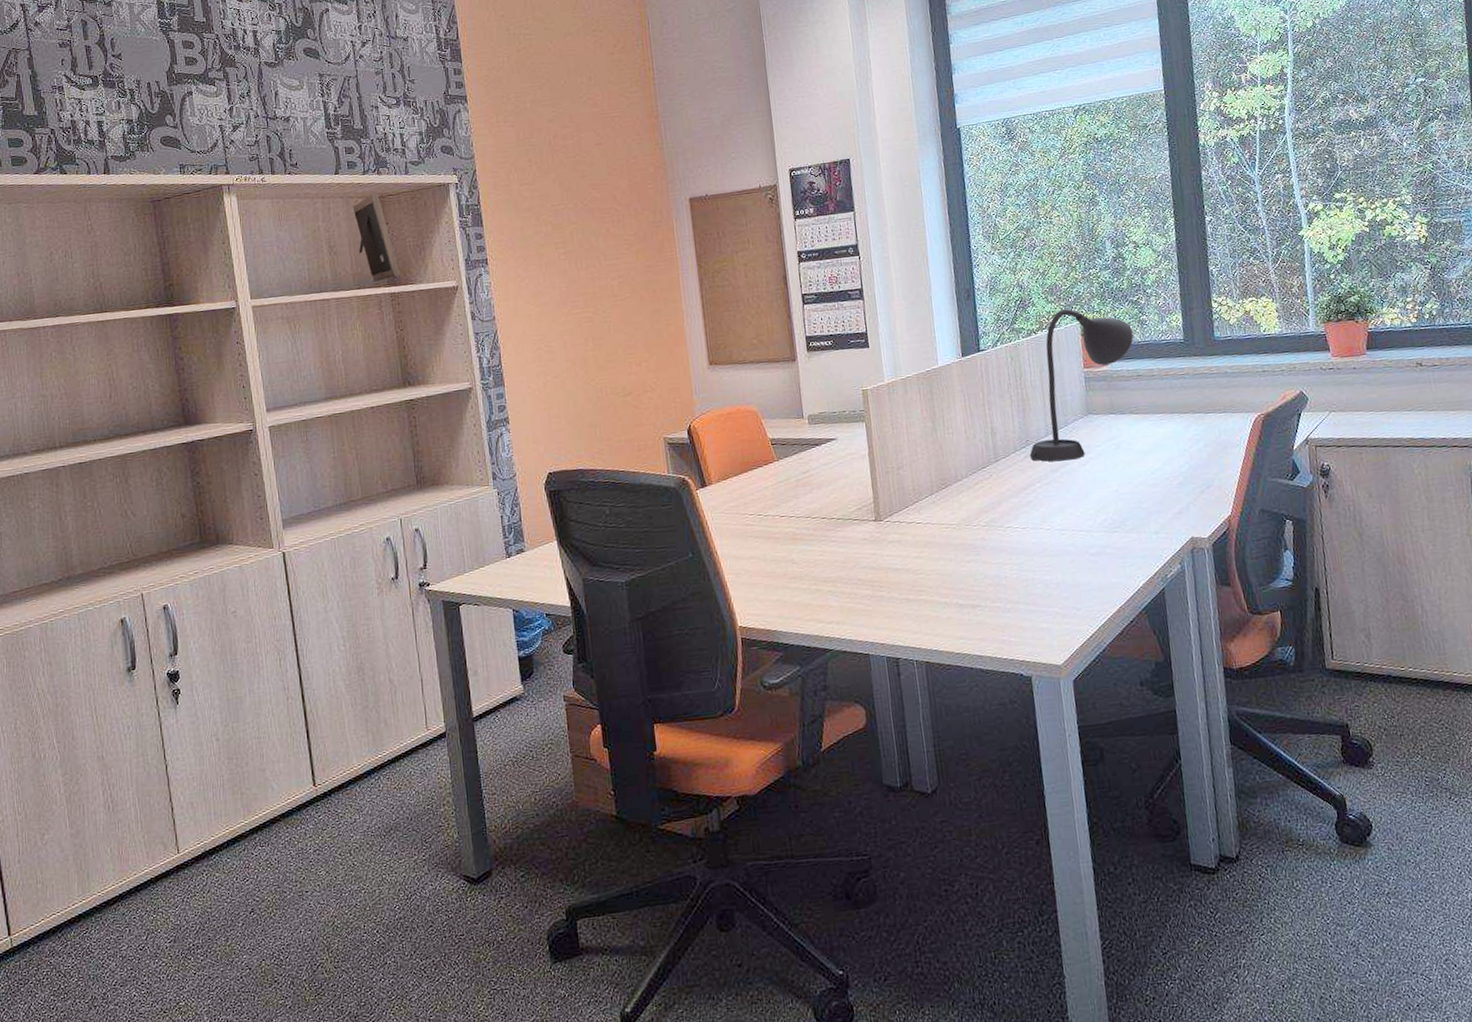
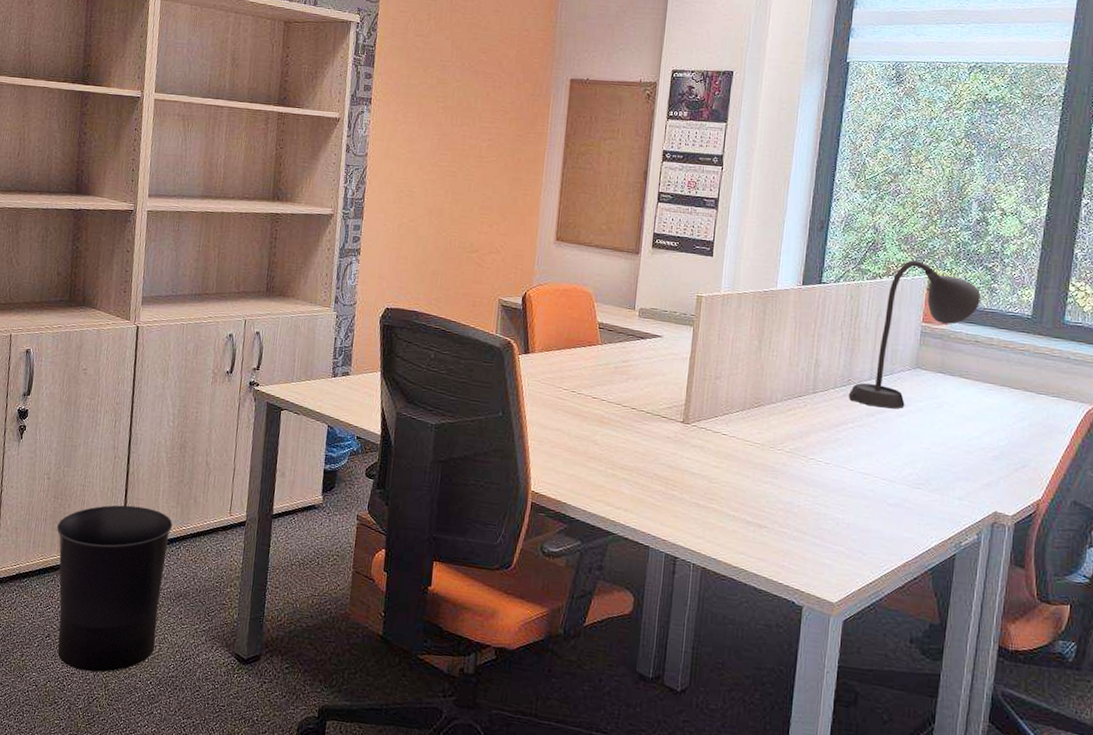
waste bin: none [238,744,374,939] -> present [57,505,173,673]
picture frame: present [351,194,401,282] -> none [257,18,291,99]

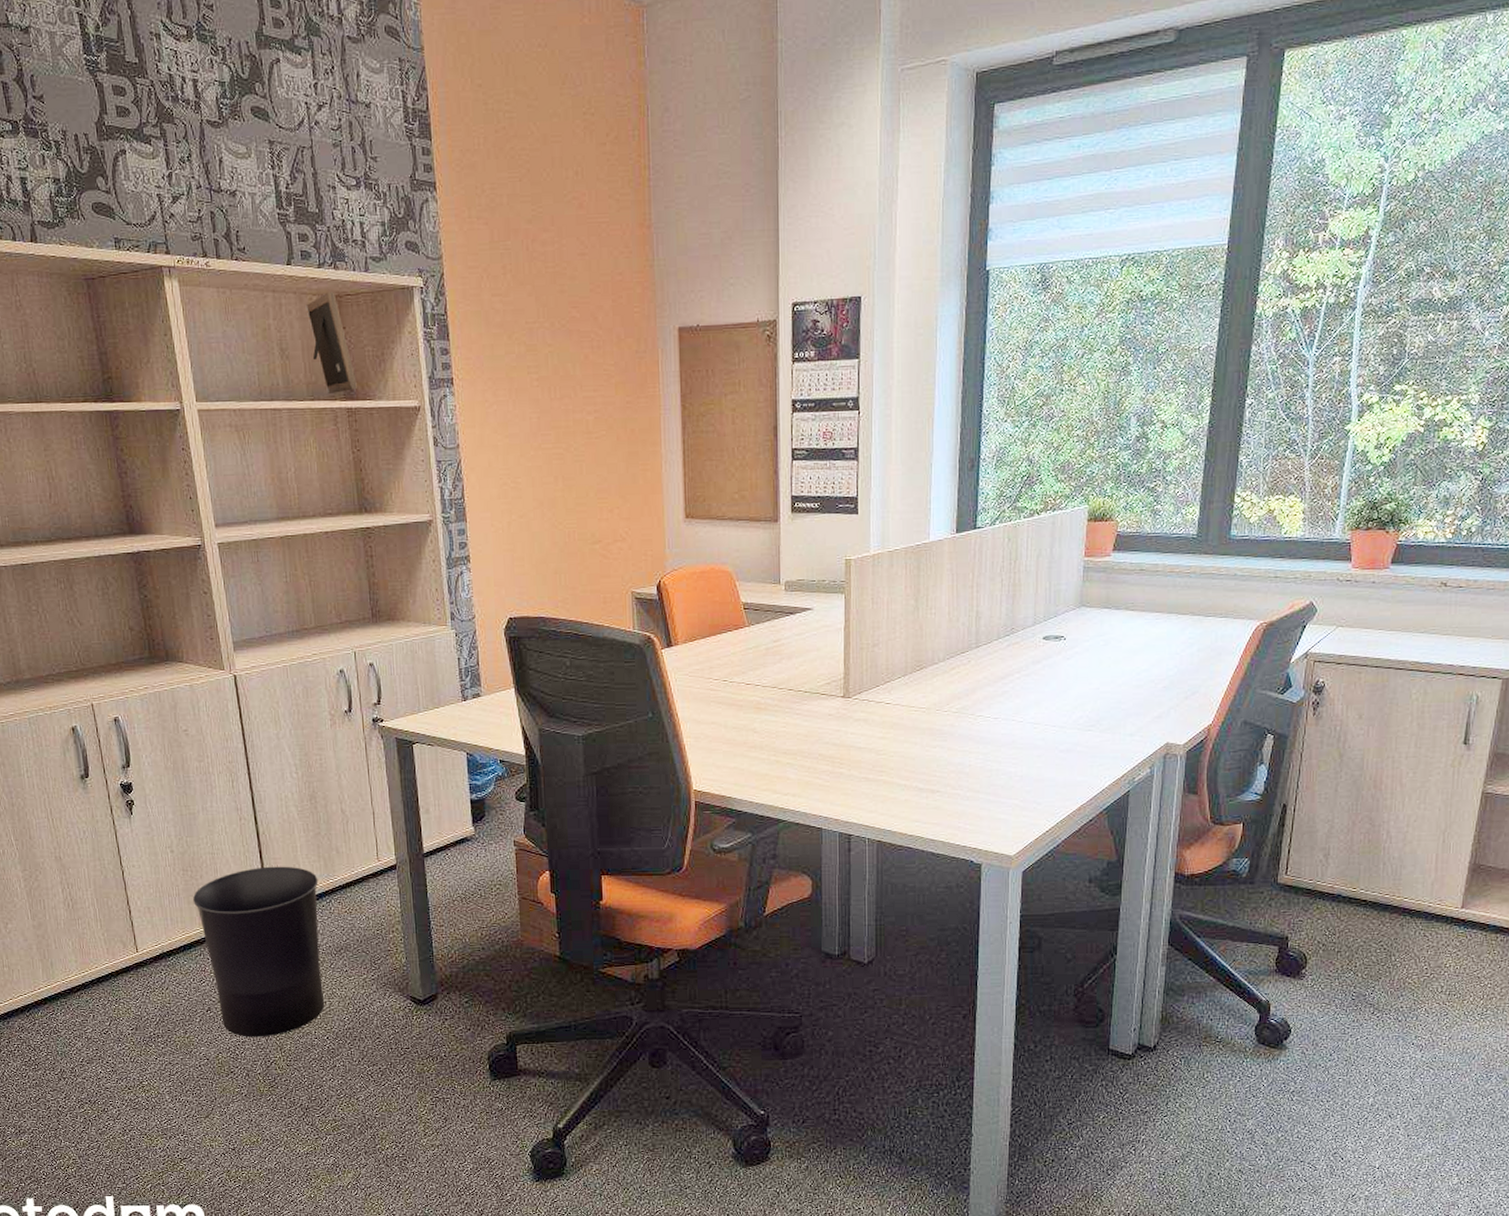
picture frame: none [257,18,291,99] -> present [305,292,358,394]
desk lamp: present [848,260,980,409] -> none [1012,490,1143,653]

